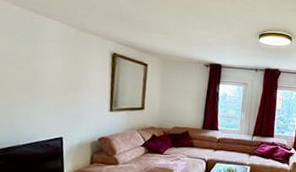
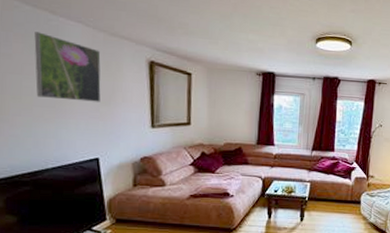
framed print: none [16,28,72,88] -> present [34,32,101,102]

